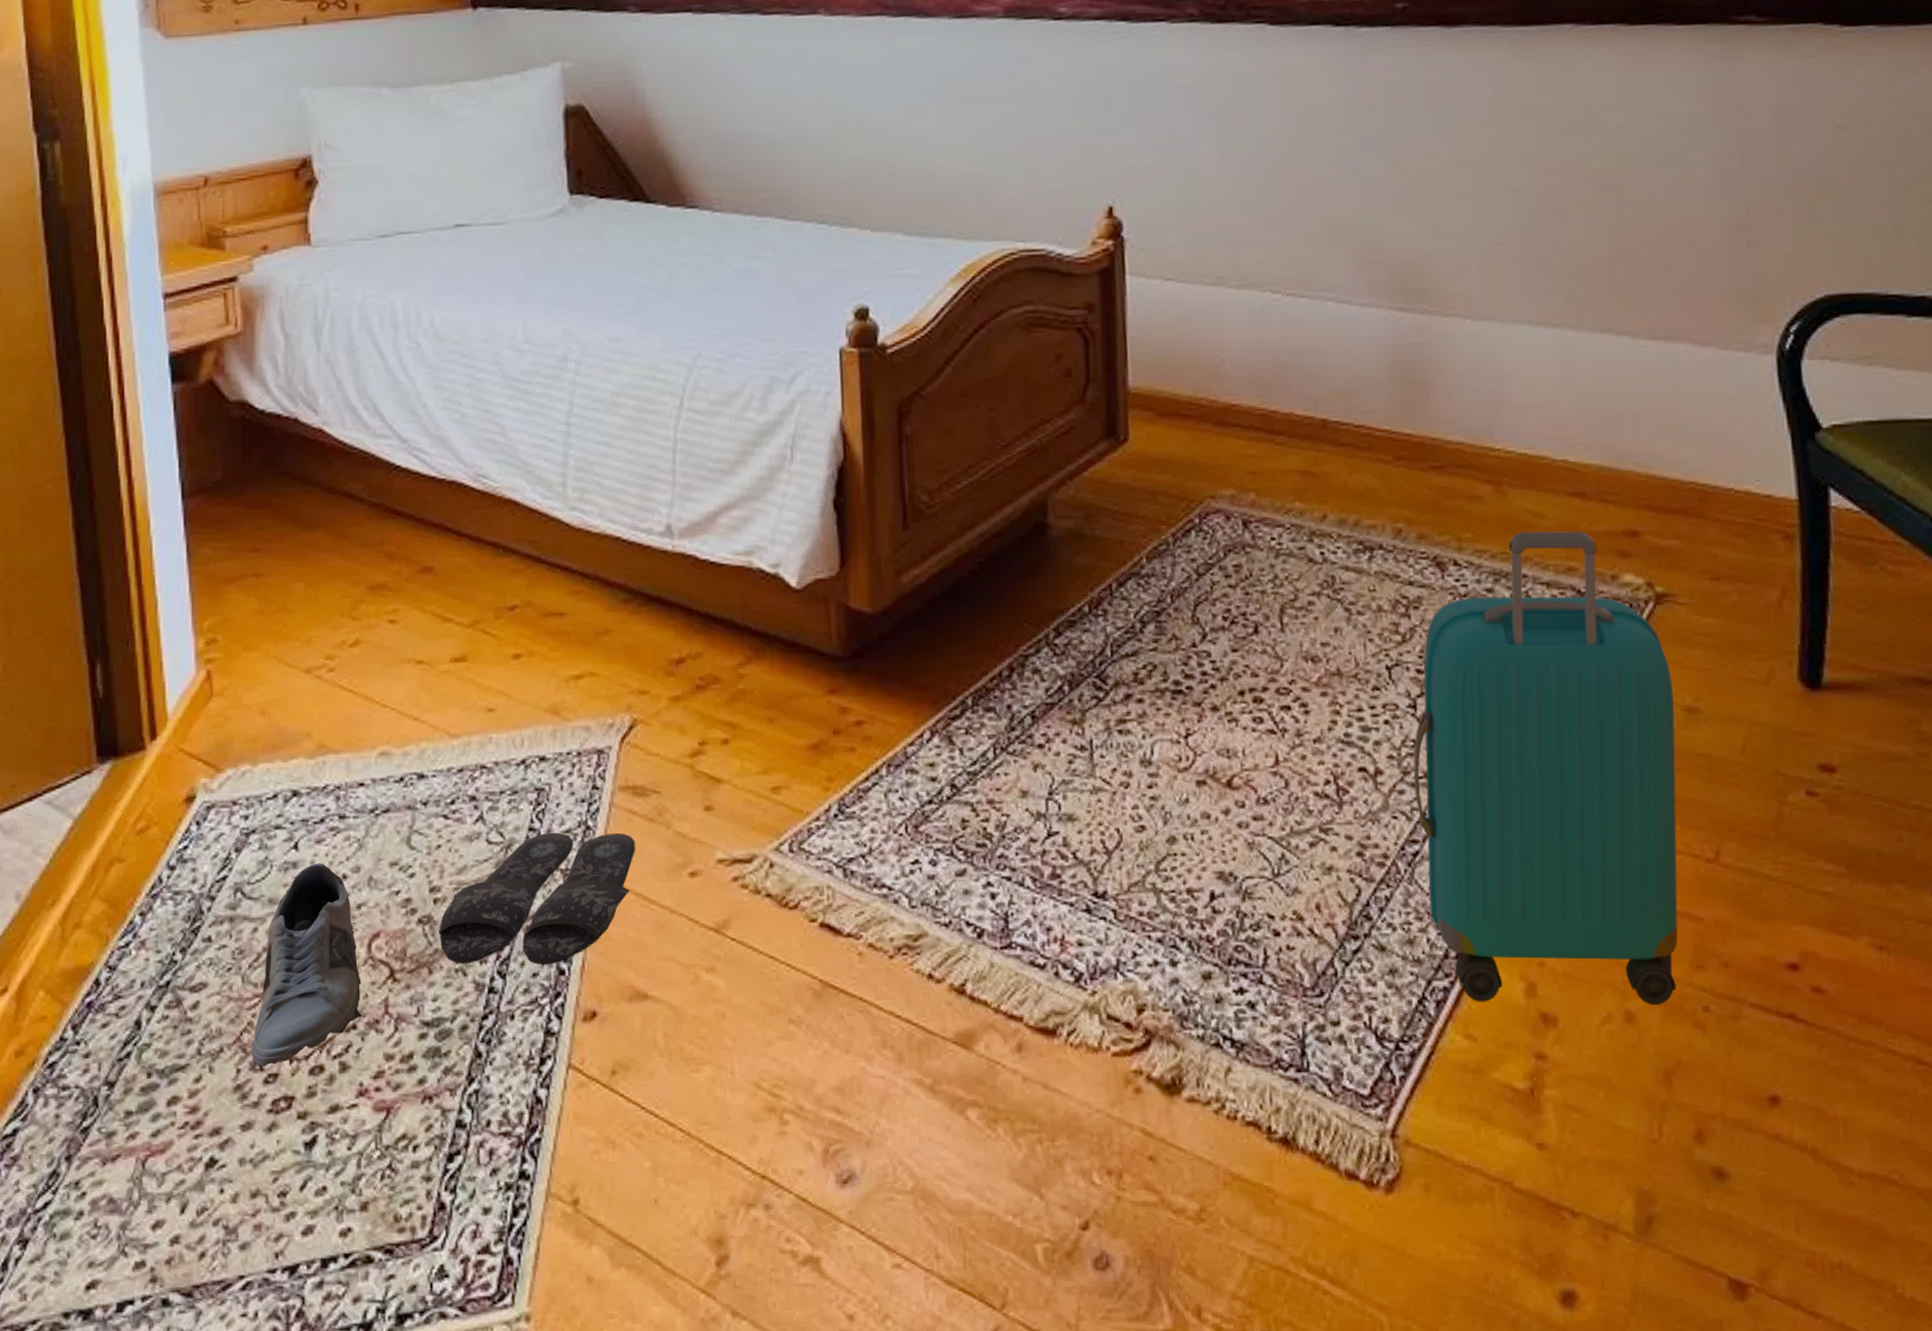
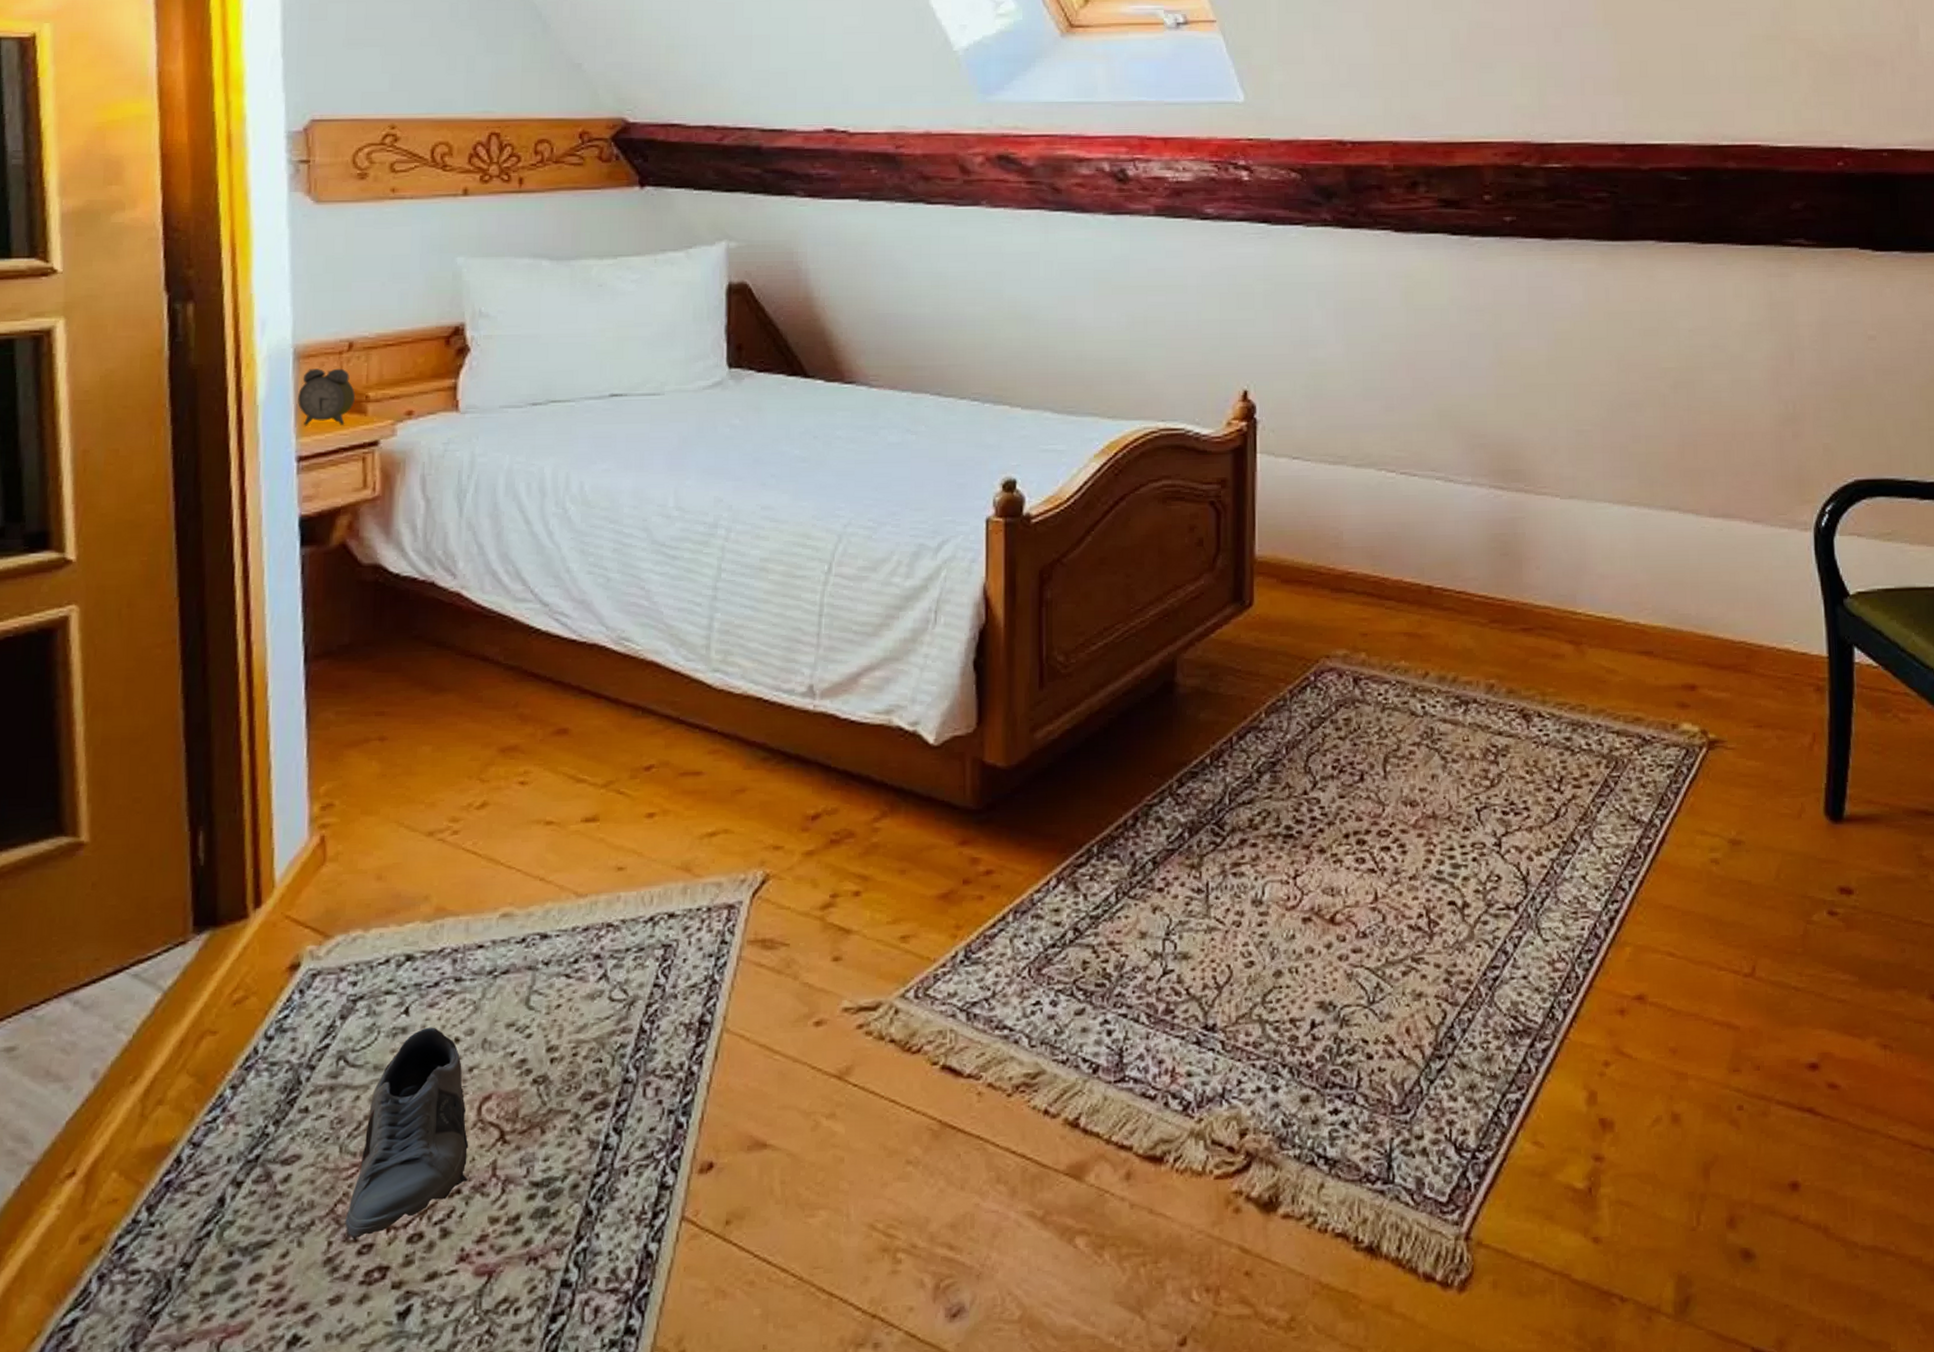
alarm clock: none [160,204,213,263] -> present [298,368,355,426]
slippers: present [438,832,635,966] -> none [553,985,761,1122]
suitcase: present [1413,531,1678,1006] -> none [1496,685,1722,1112]

